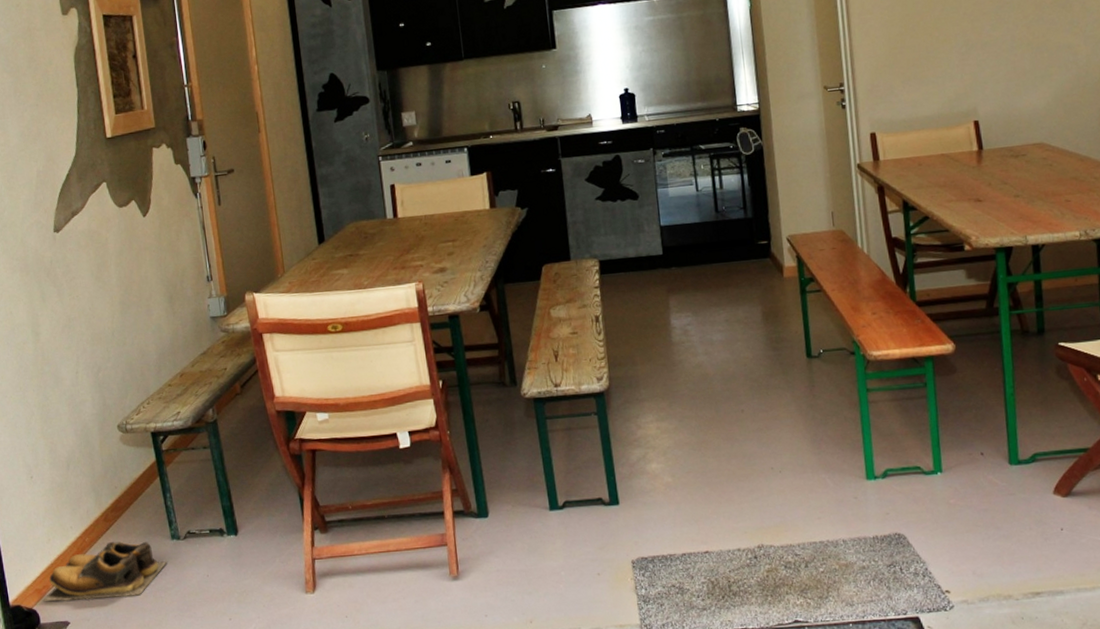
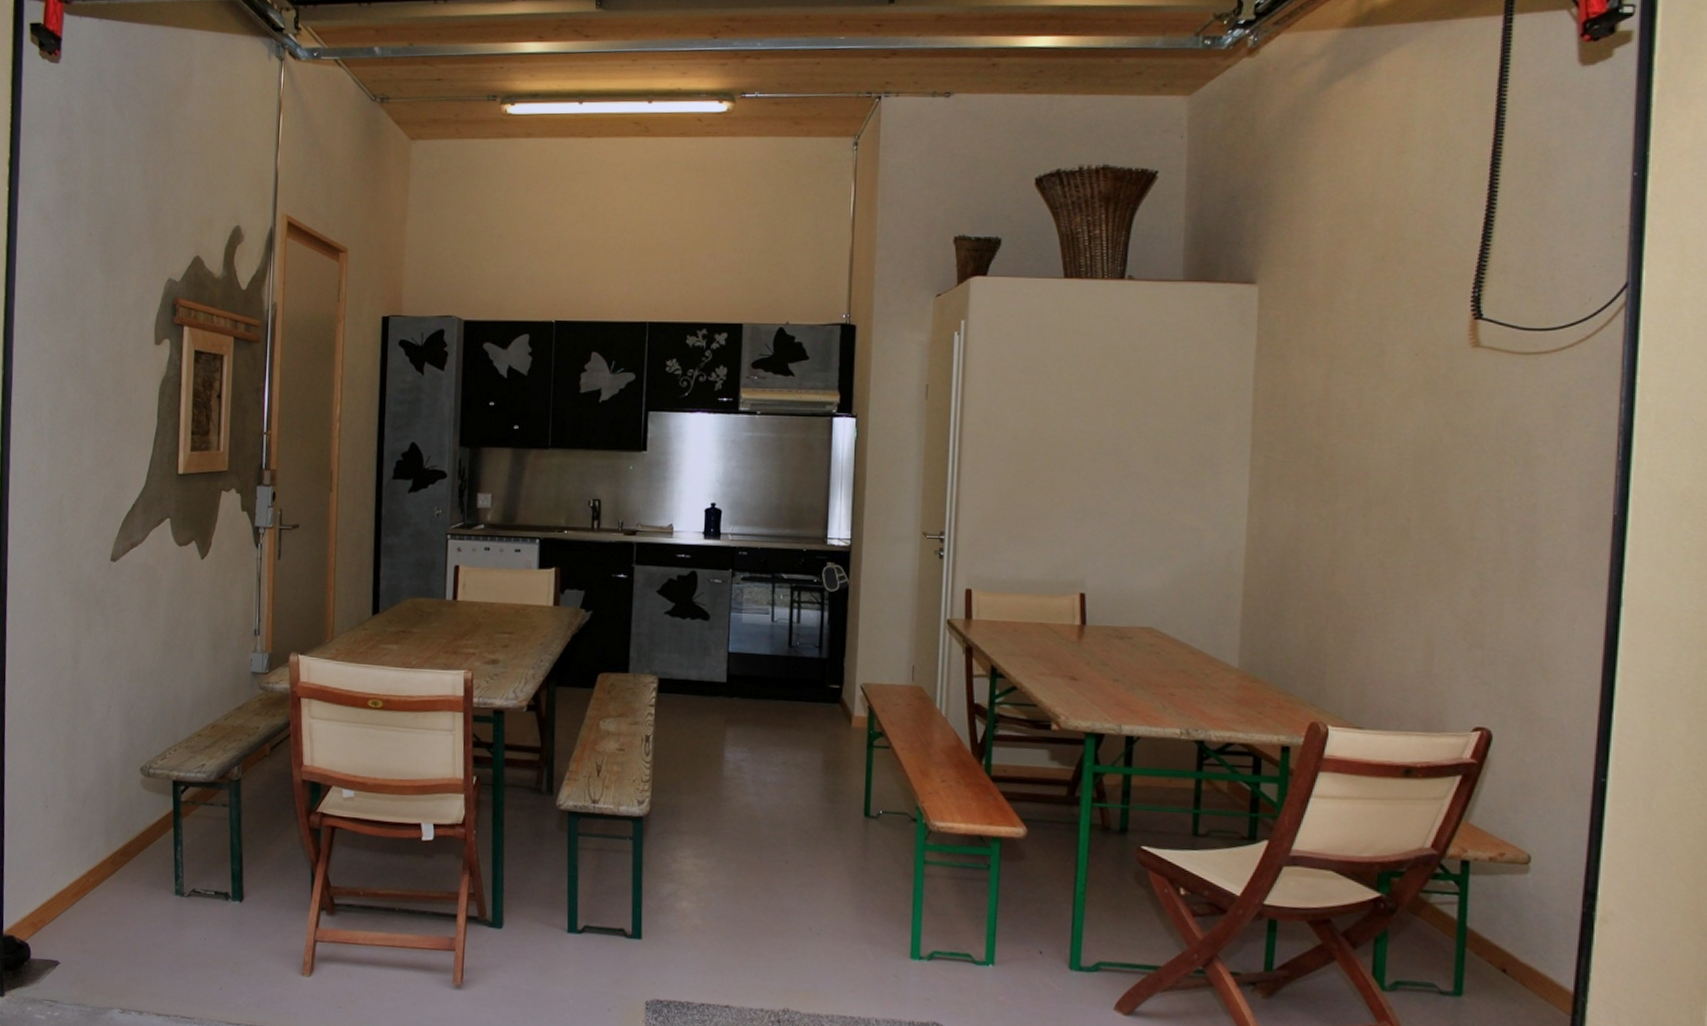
shoes: present [42,541,167,602] -> none [35,886,167,947]

